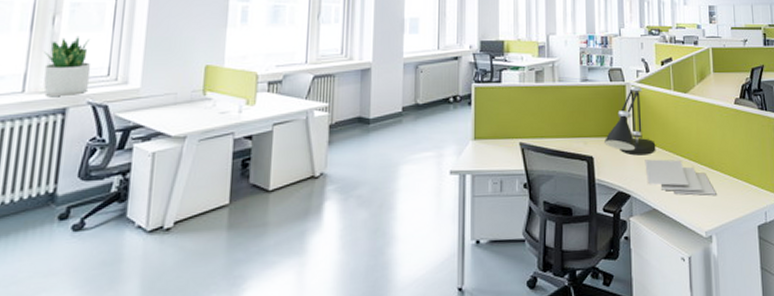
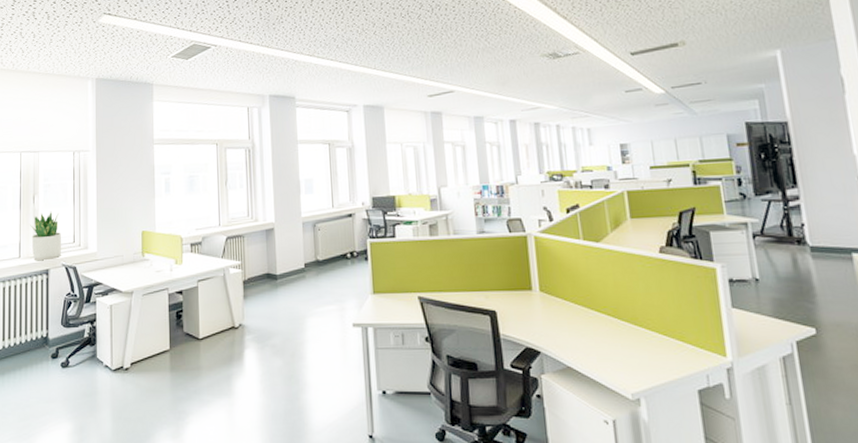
desk lamp: present [605,86,656,156] -> none [507,237,567,310]
papers: present [645,159,716,196] -> none [554,314,643,354]

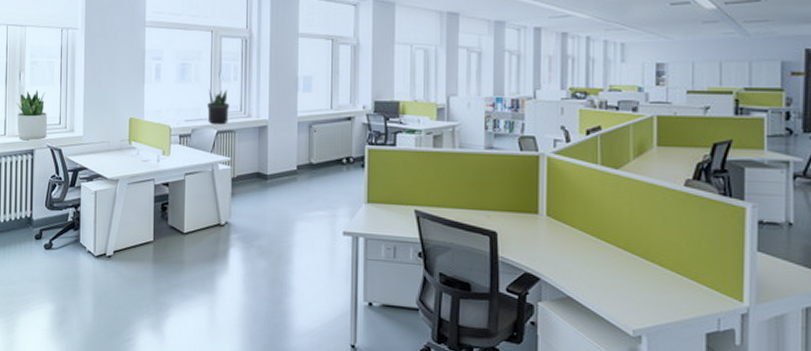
planter: none [216,197,238,231] -> present [207,89,230,125]

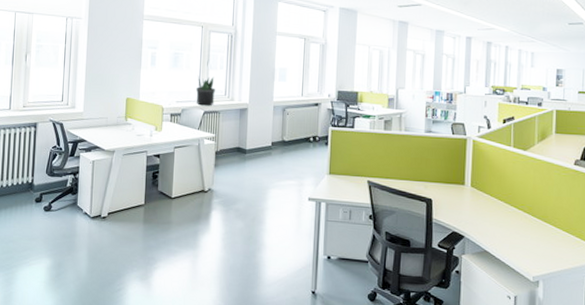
planter: present [16,89,48,141] -> none [21,70,51,115]

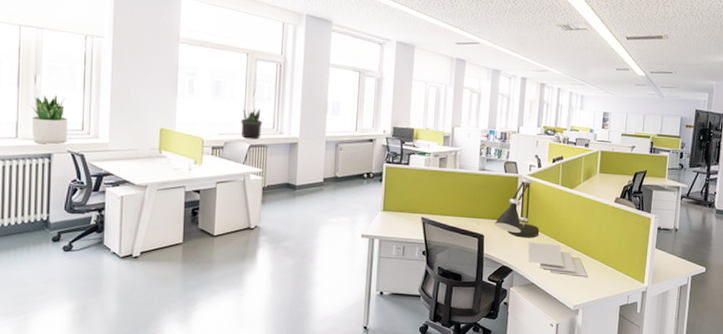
planter: none [21,70,51,115] -> present [30,94,68,145]
desk lamp: none [443,141,492,203] -> present [495,179,540,238]
papers: none [479,207,547,246] -> present [528,242,588,277]

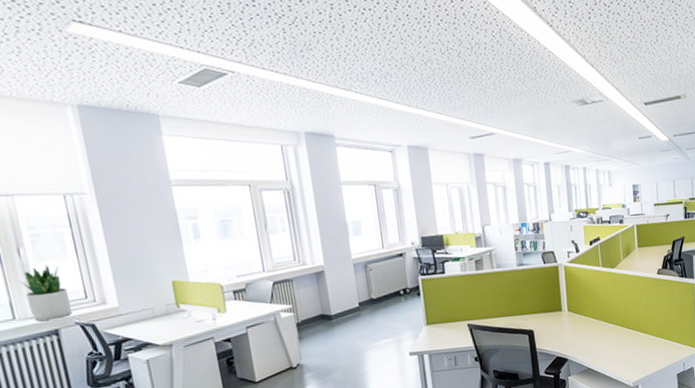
planter: present [240,107,263,139] -> none [257,241,284,276]
desk lamp: present [495,179,540,238] -> none [542,266,588,326]
papers: present [528,242,588,277] -> none [578,326,642,355]

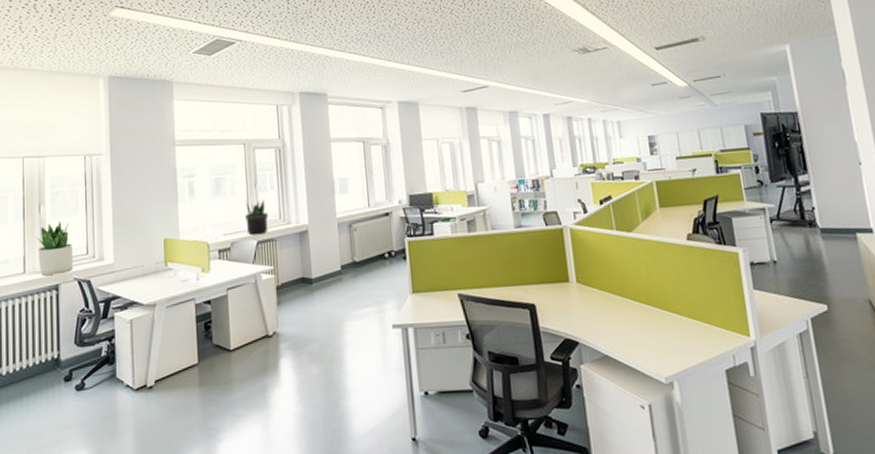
planter: none [257,241,284,276] -> present [245,199,269,235]

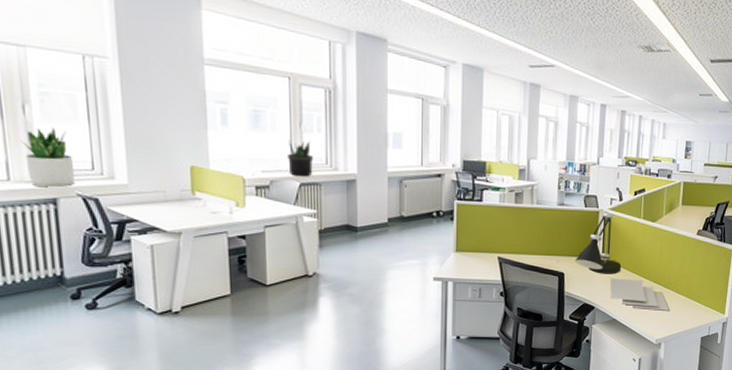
desk lamp: none [545,229,603,301] -> present [575,213,622,274]
papers: none [591,303,674,340] -> present [610,278,670,311]

